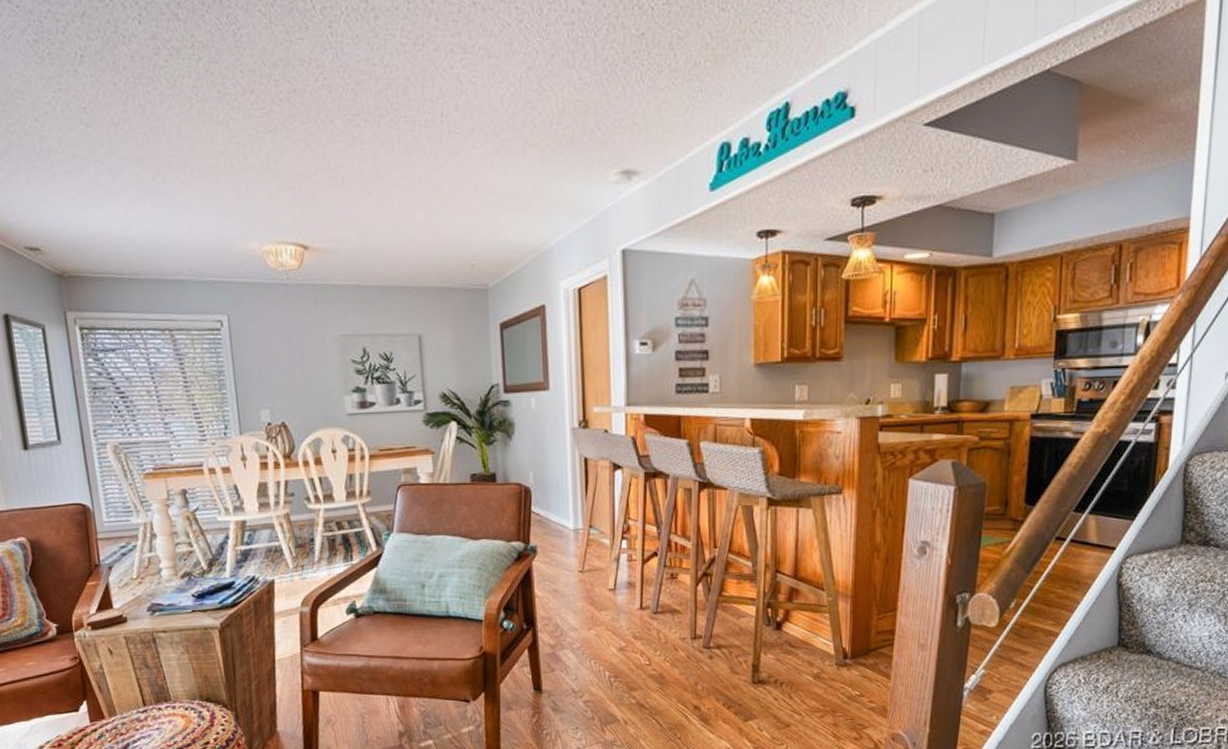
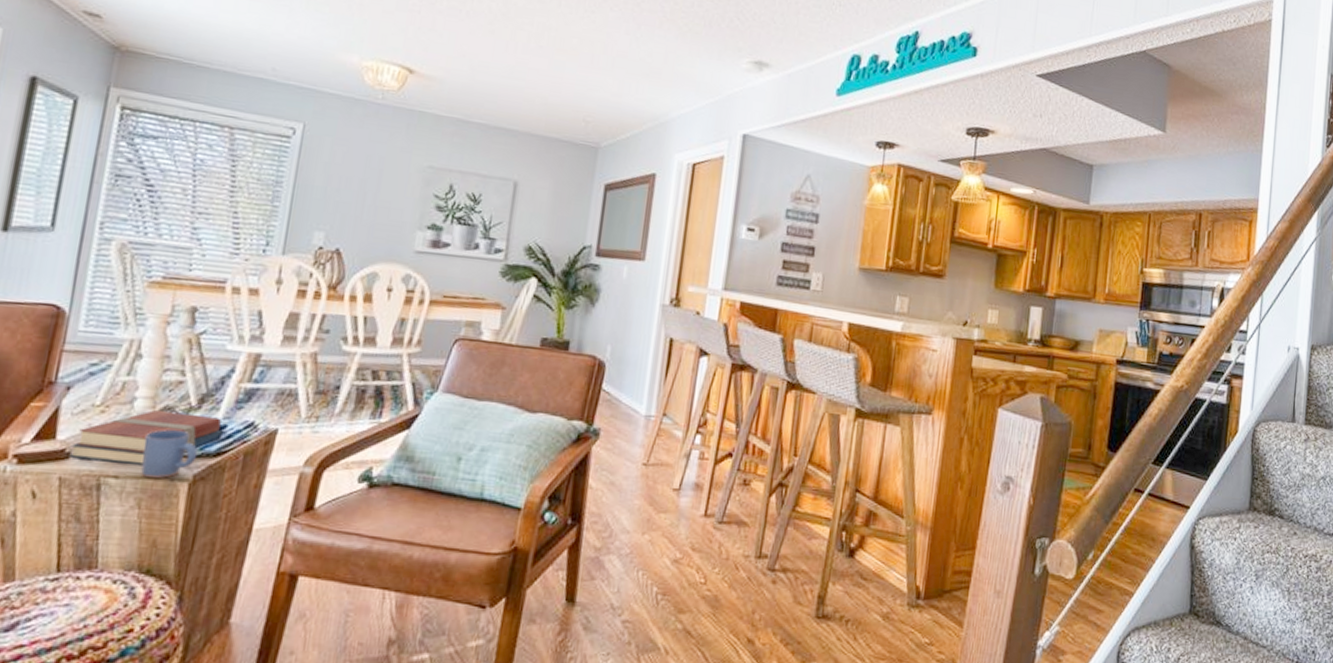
books: none [125,576,233,621] -> present [69,410,223,465]
mug: none [176,590,219,630] -> present [141,429,198,479]

